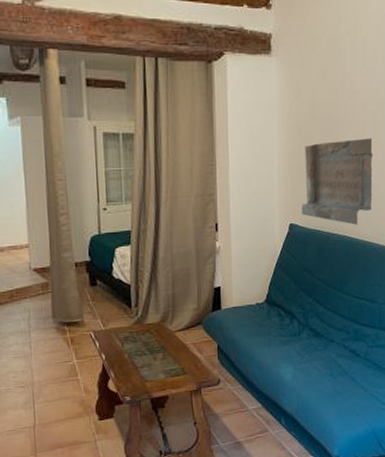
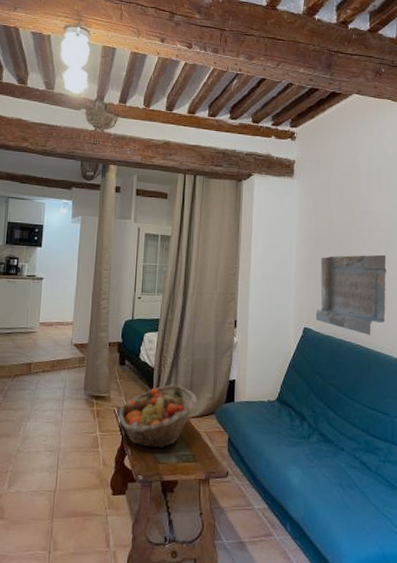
fruit basket: none [95,299,181,368] -> present [118,385,197,449]

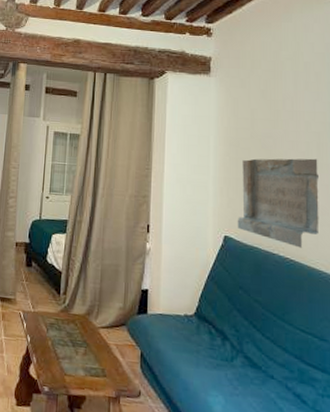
fruit basket: present [118,385,197,449] -> none [24,290,107,360]

